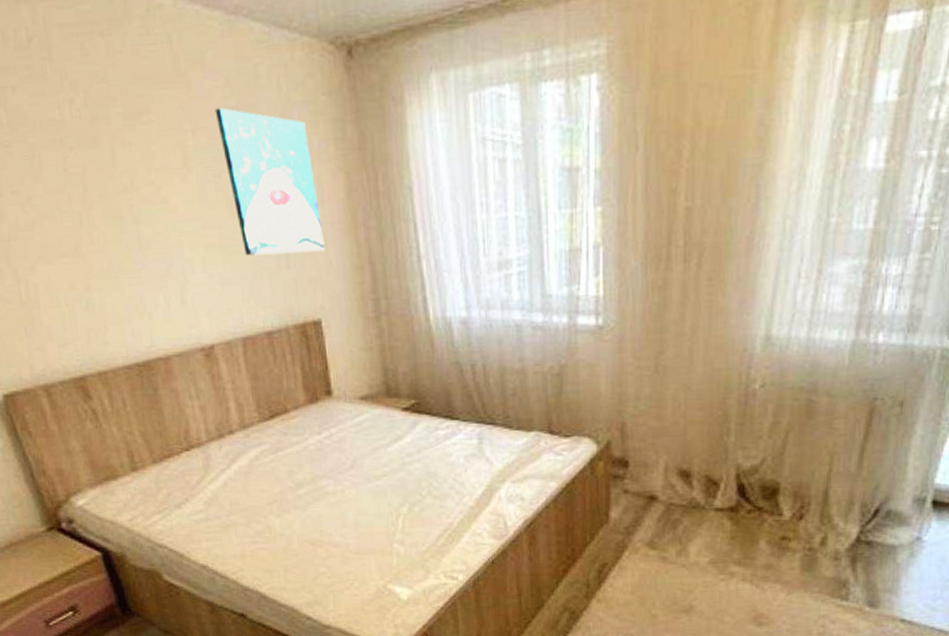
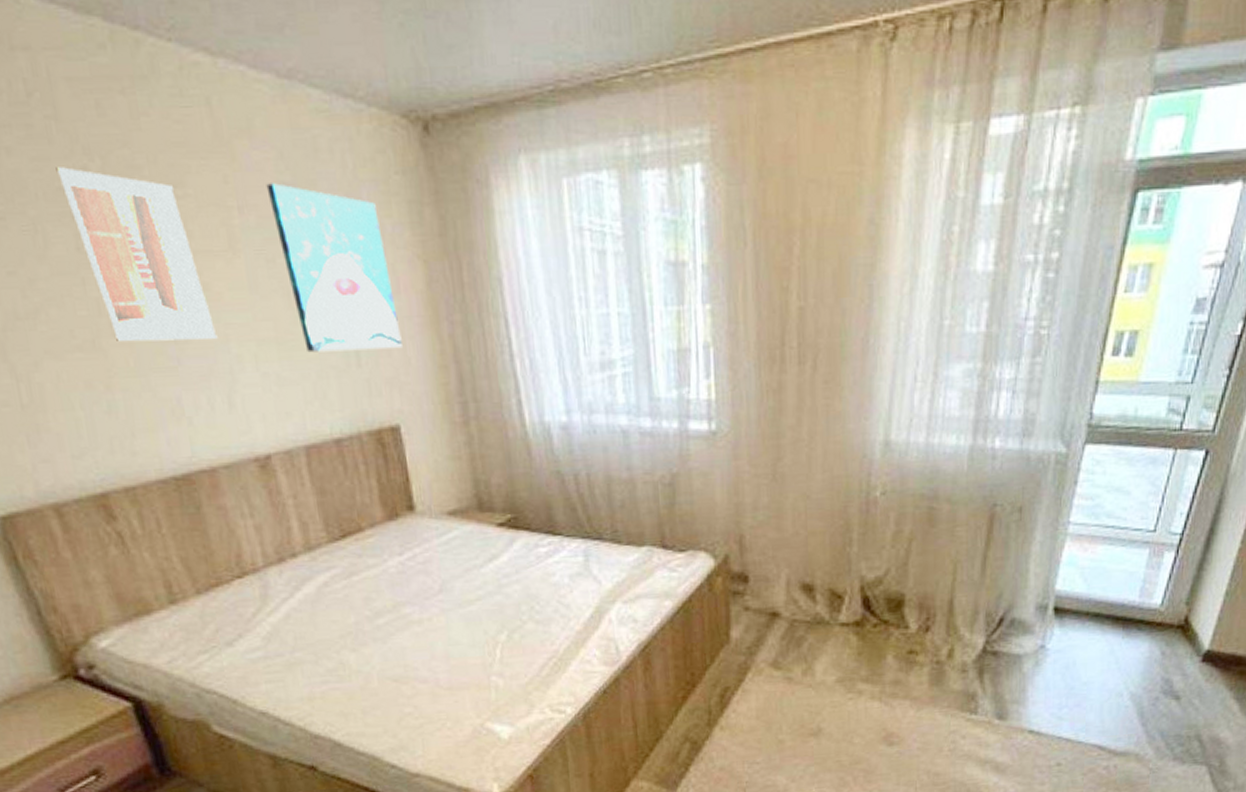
wall art: none [49,101,173,249] -> present [56,167,218,342]

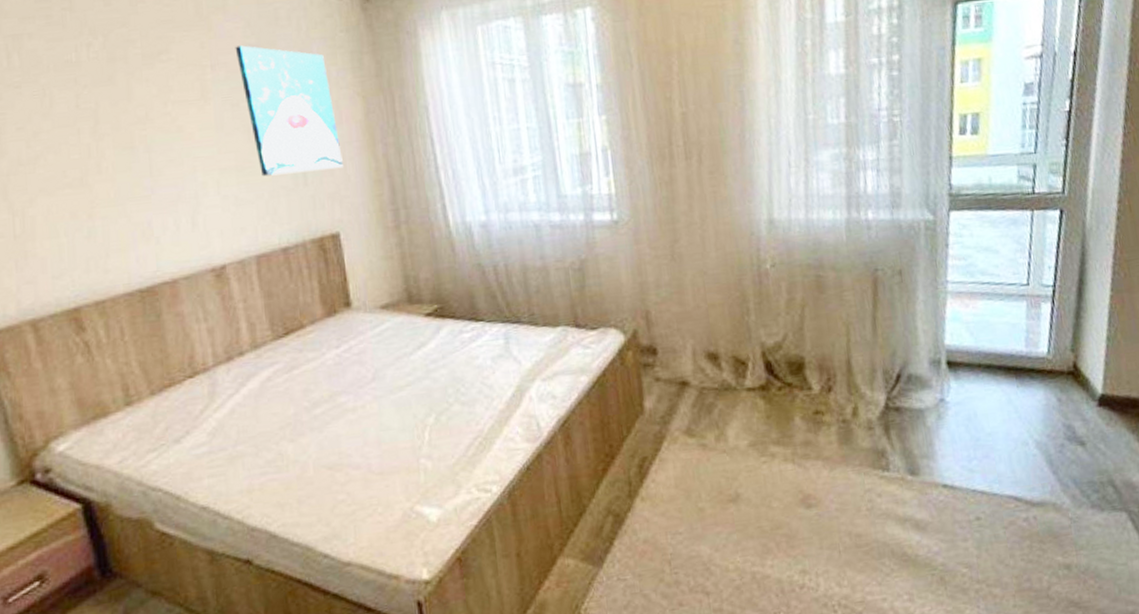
wall art: present [56,167,218,342] -> none [66,45,187,178]

